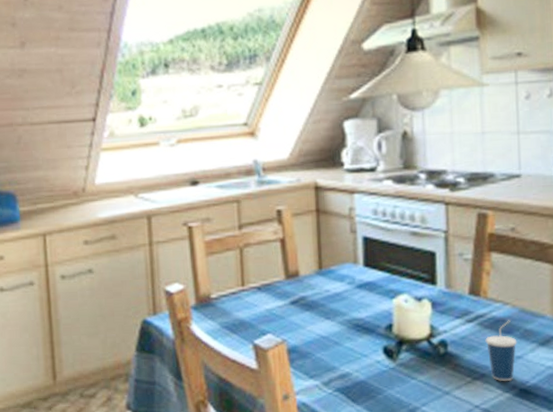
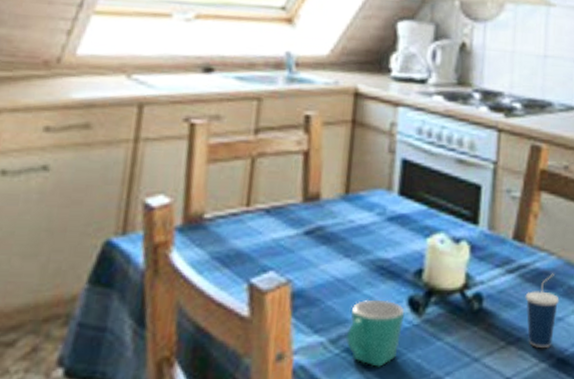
mug: none [335,350,382,402] -> present [345,299,405,367]

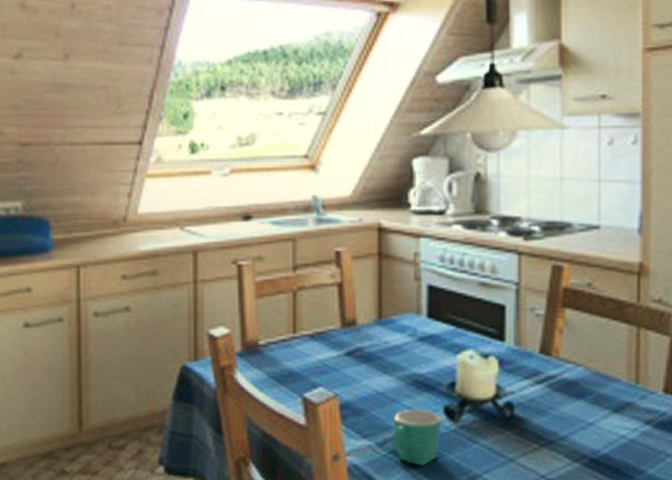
cup: present [525,273,560,348] -> none [555,383,589,449]

